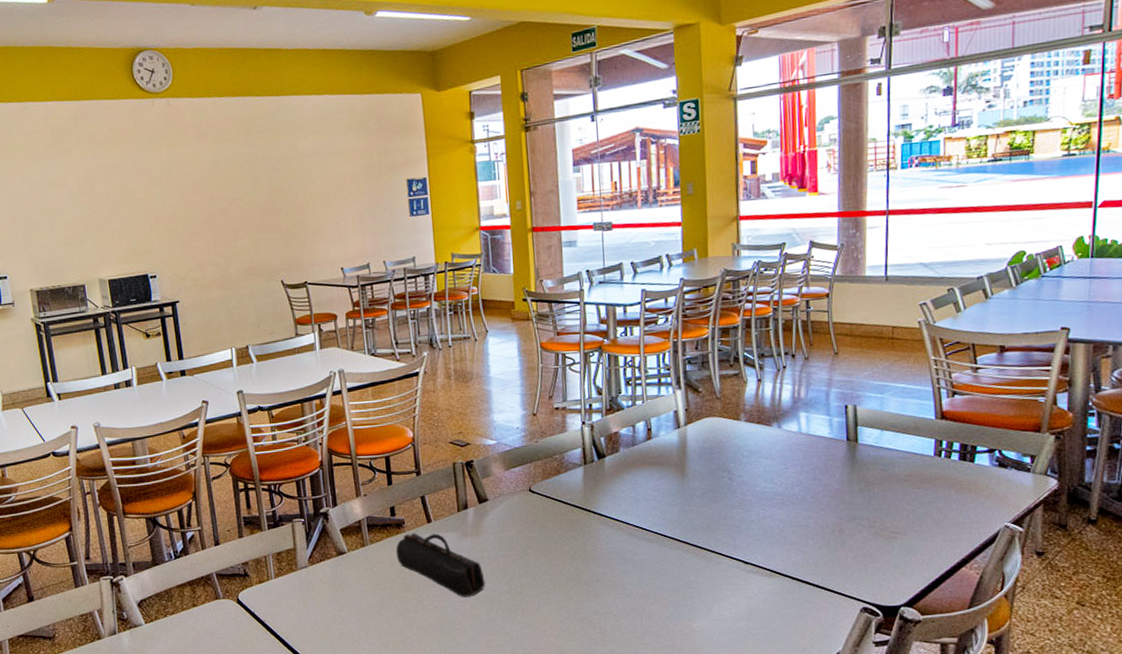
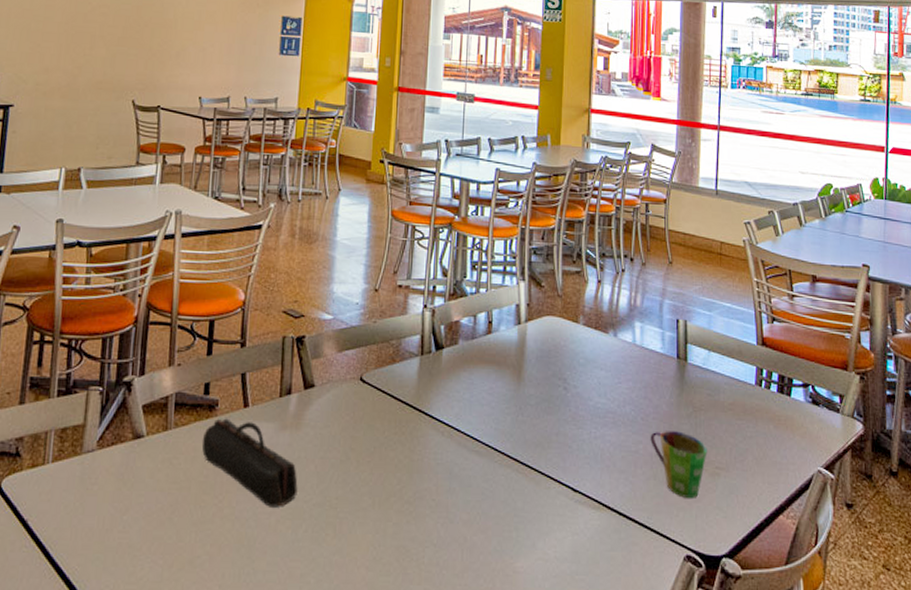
cup: none [821,504,883,561] -> present [650,430,707,498]

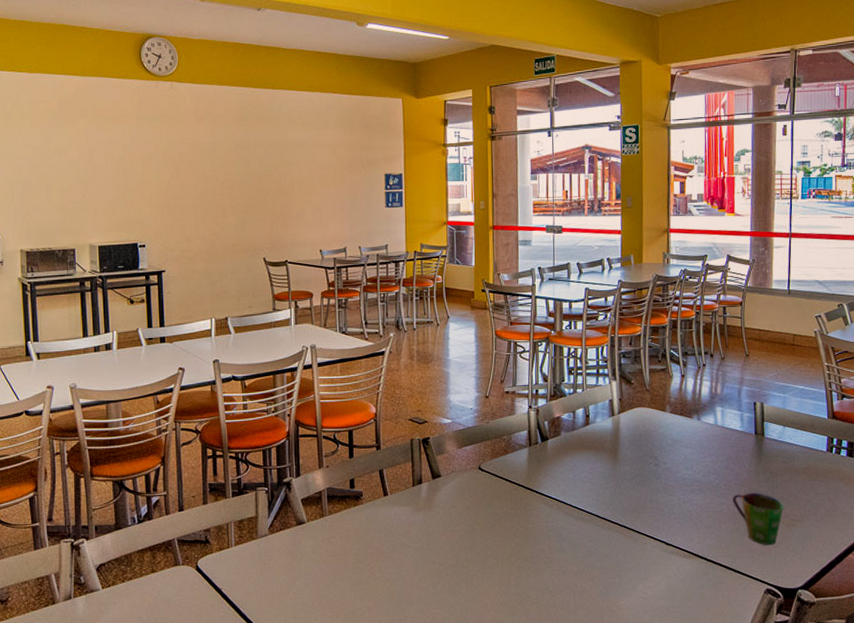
pencil case: present [201,418,298,507] -> none [352,505,434,570]

